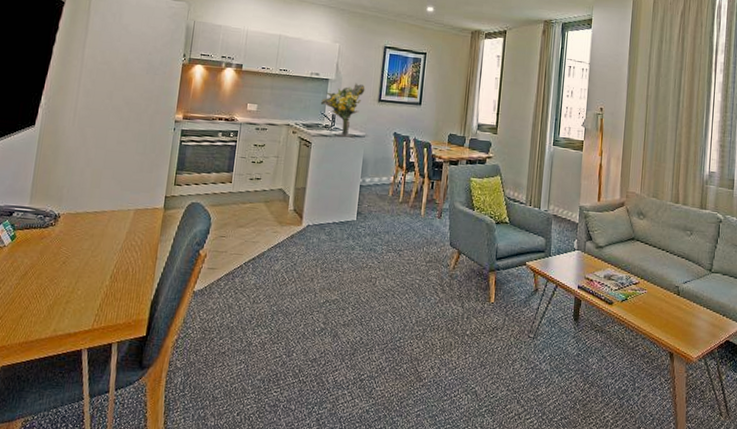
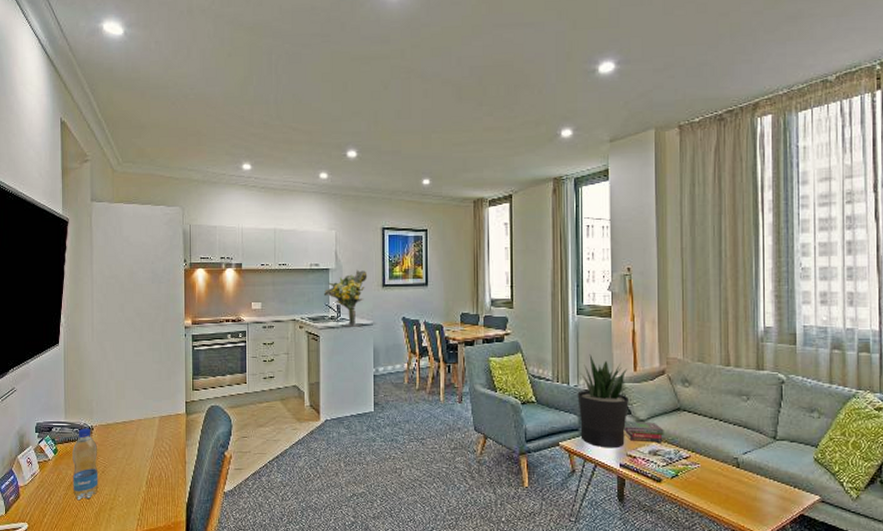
bottle: none [26,215,62,292] -> present [72,428,99,501]
planter: none [546,182,593,271] -> present [577,354,629,449]
books: none [584,246,619,269] -> present [623,421,664,443]

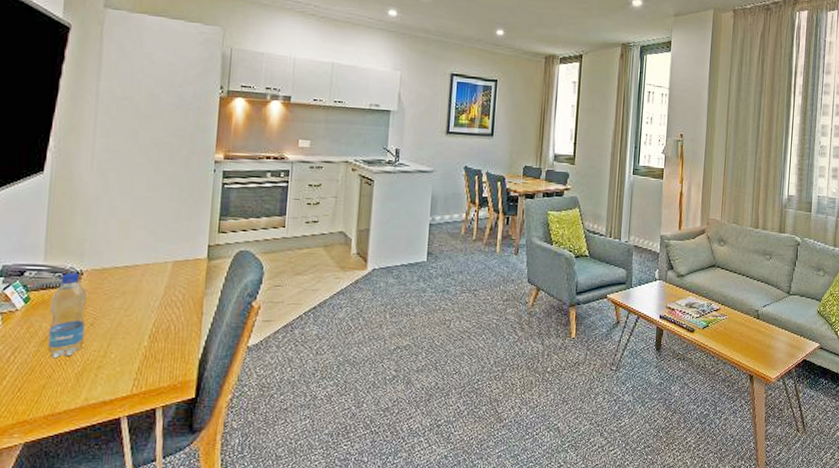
bouquet: present [323,269,368,327] -> none [382,114,432,174]
planter: present [577,354,629,449] -> none [627,212,674,301]
books: present [623,421,664,443] -> none [665,276,700,296]

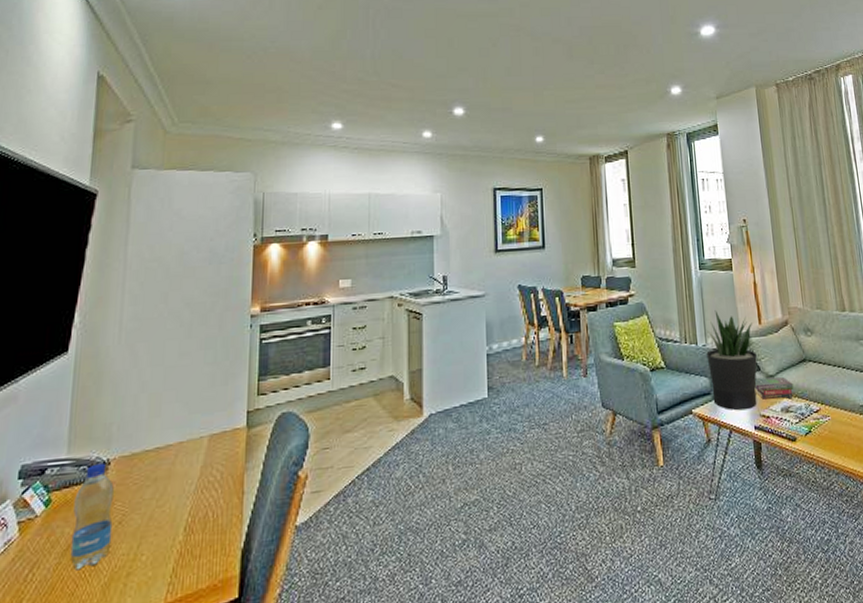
planter: none [627,212,674,301] -> present [706,310,757,411]
books: none [665,276,700,296] -> present [754,377,794,400]

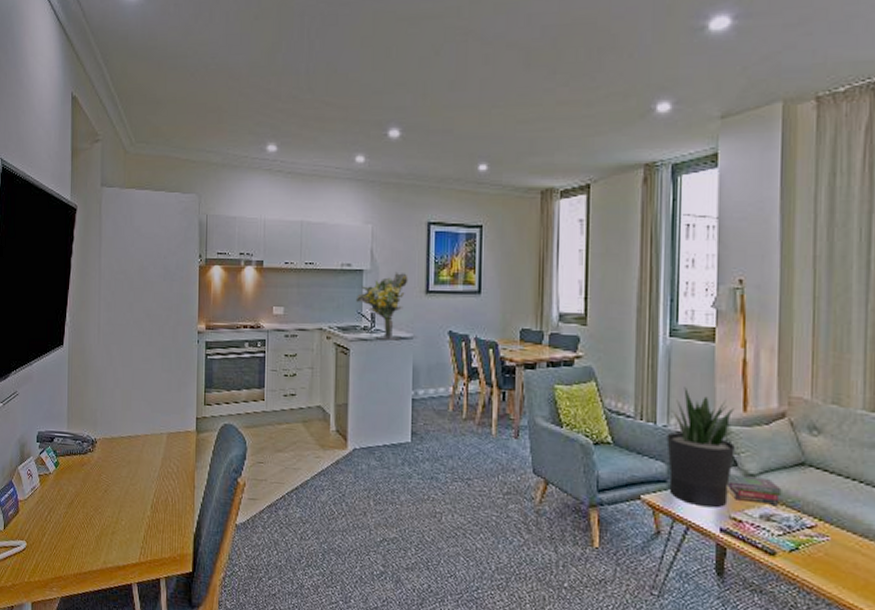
bottle: present [69,463,114,571] -> none [73,440,101,521]
bouquet: none [427,235,478,301] -> present [355,271,408,341]

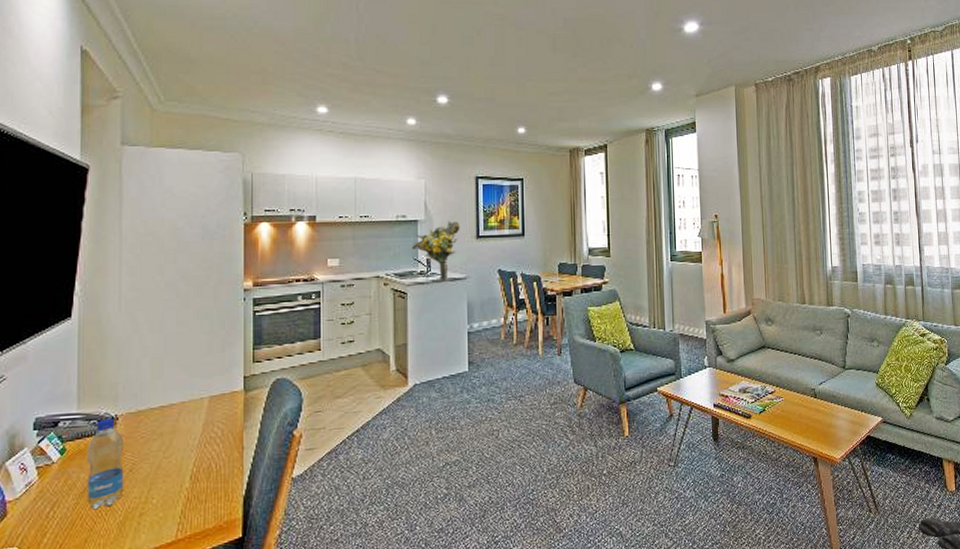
bottle: none [73,440,101,521] -> present [86,418,124,510]
planter: present [666,387,736,508] -> none [673,299,720,390]
books: present [726,474,782,506] -> none [716,361,752,381]

